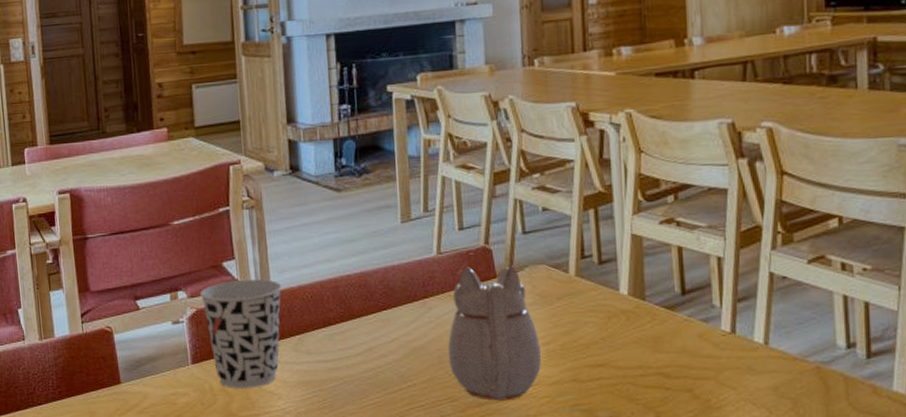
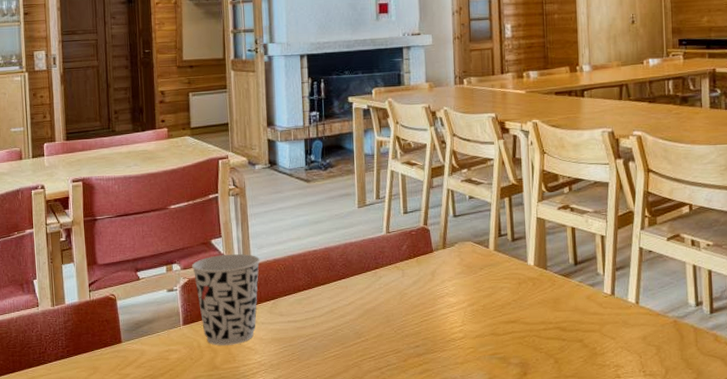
teapot: present [448,266,541,401] -> none [394,242,467,352]

